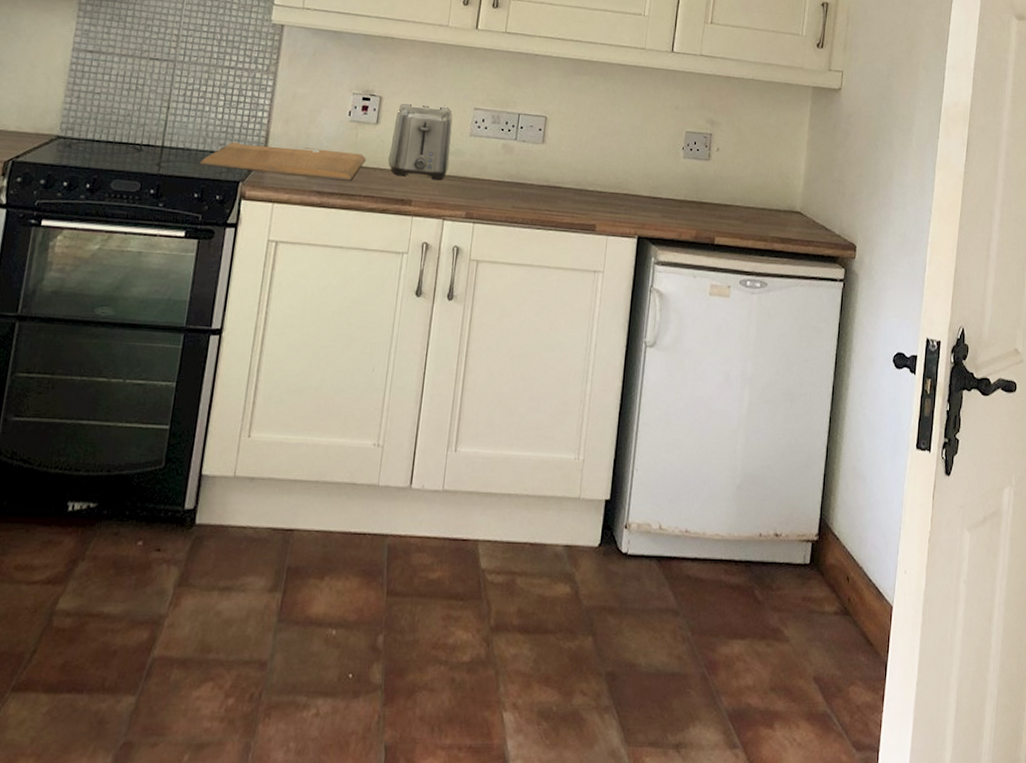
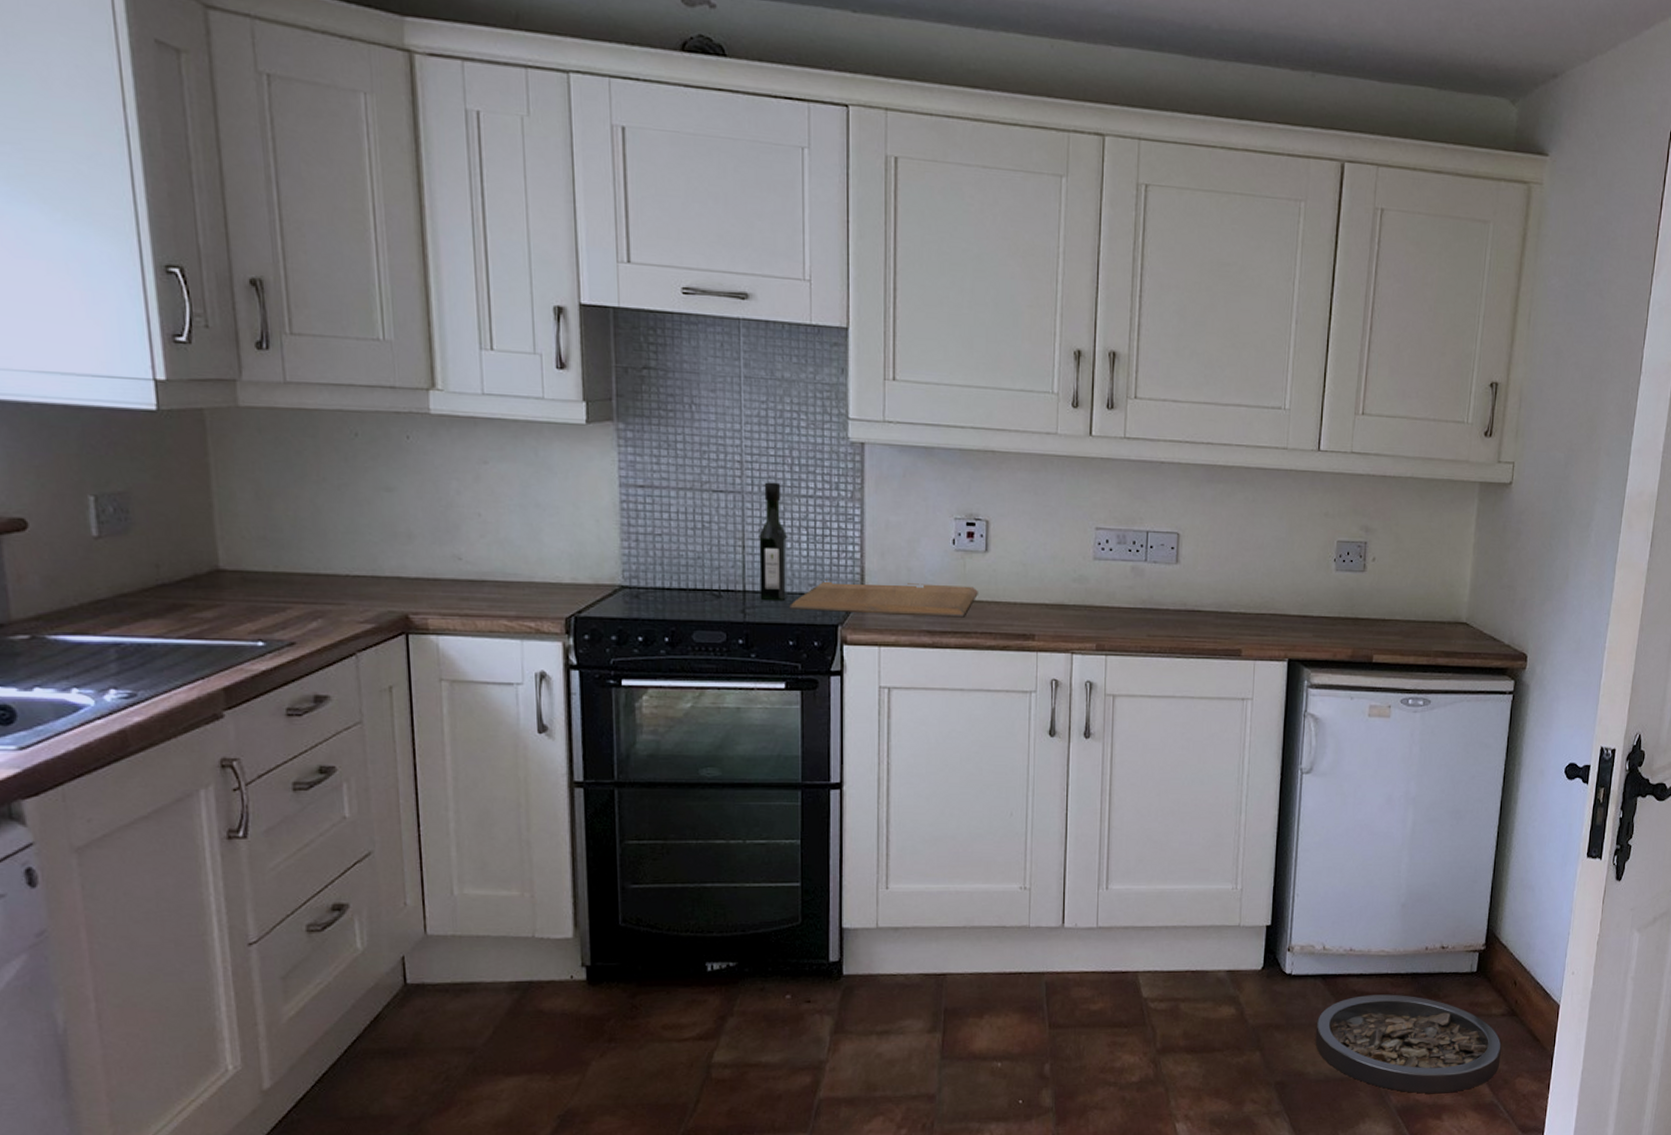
bottle: none [175,53,209,158] -> present [759,482,788,602]
toaster: present [388,104,453,181] -> none [1004,526,1073,611]
pet bowl: none [647,581,835,698] -> present [1315,994,1502,1094]

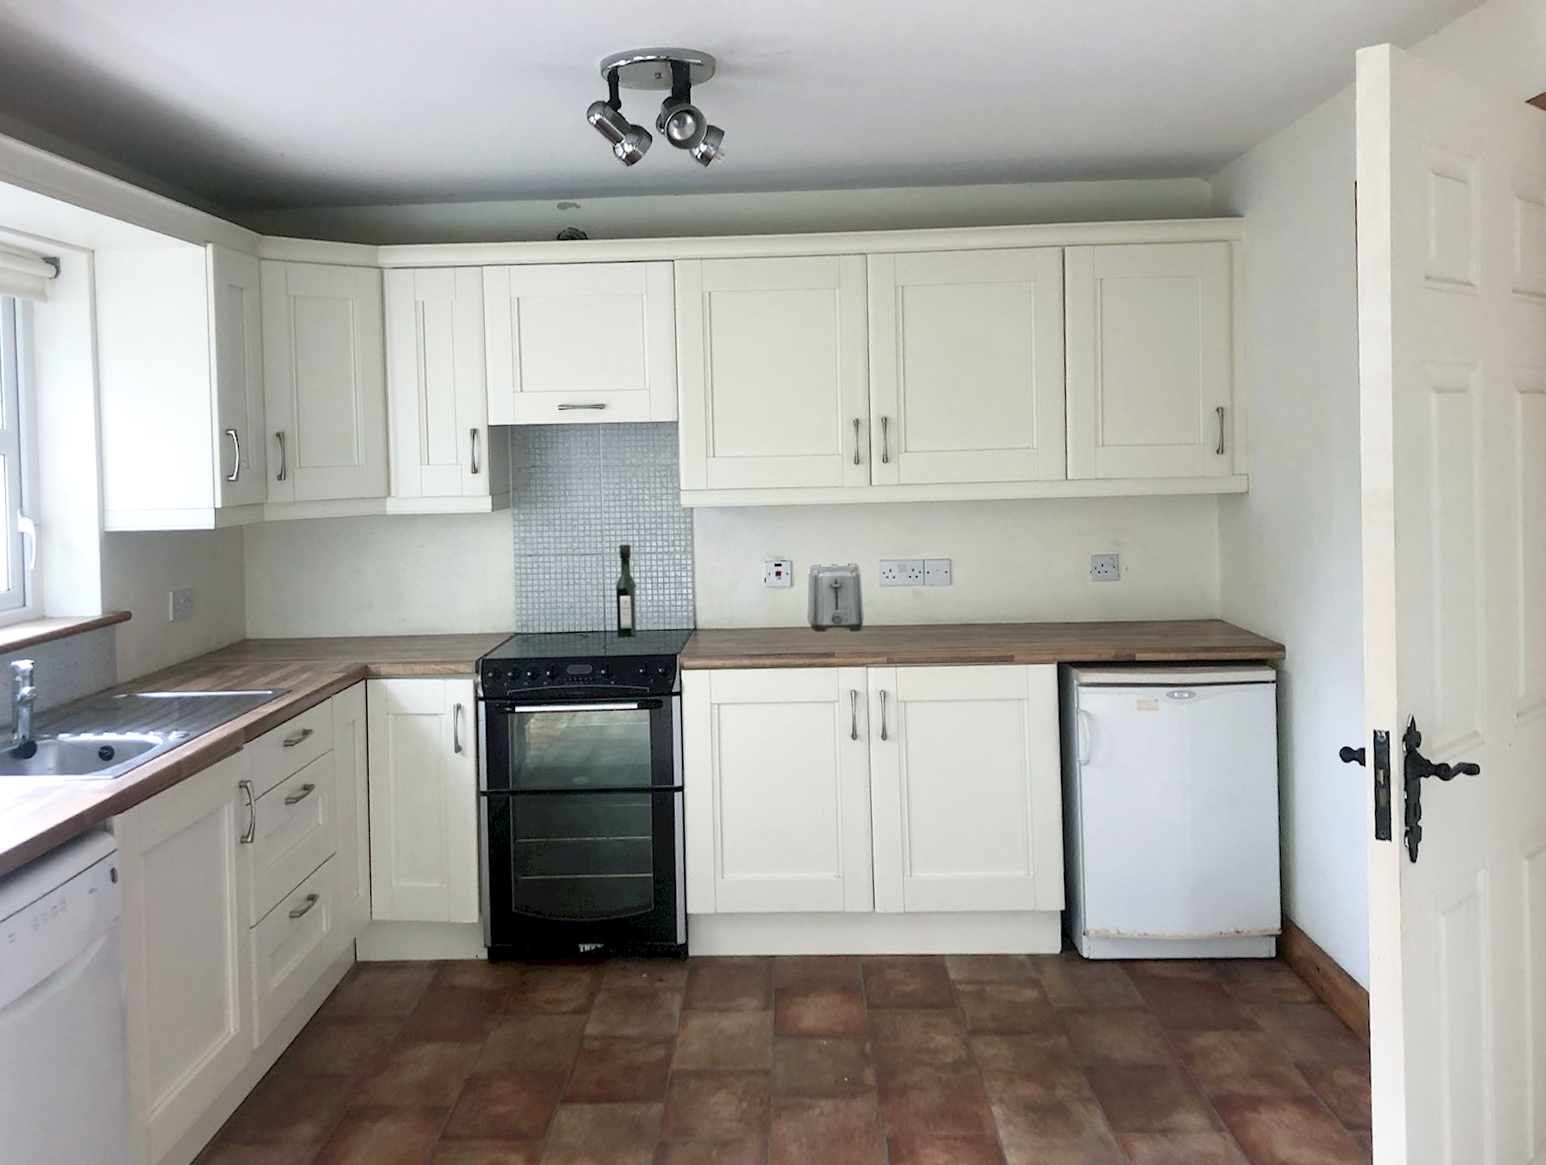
chopping board: present [789,579,978,618] -> none [639,616,787,644]
toaster: none [1004,526,1073,611] -> present [807,561,865,632]
pet bowl: present [1315,994,1502,1094] -> none [1118,979,1314,1084]

